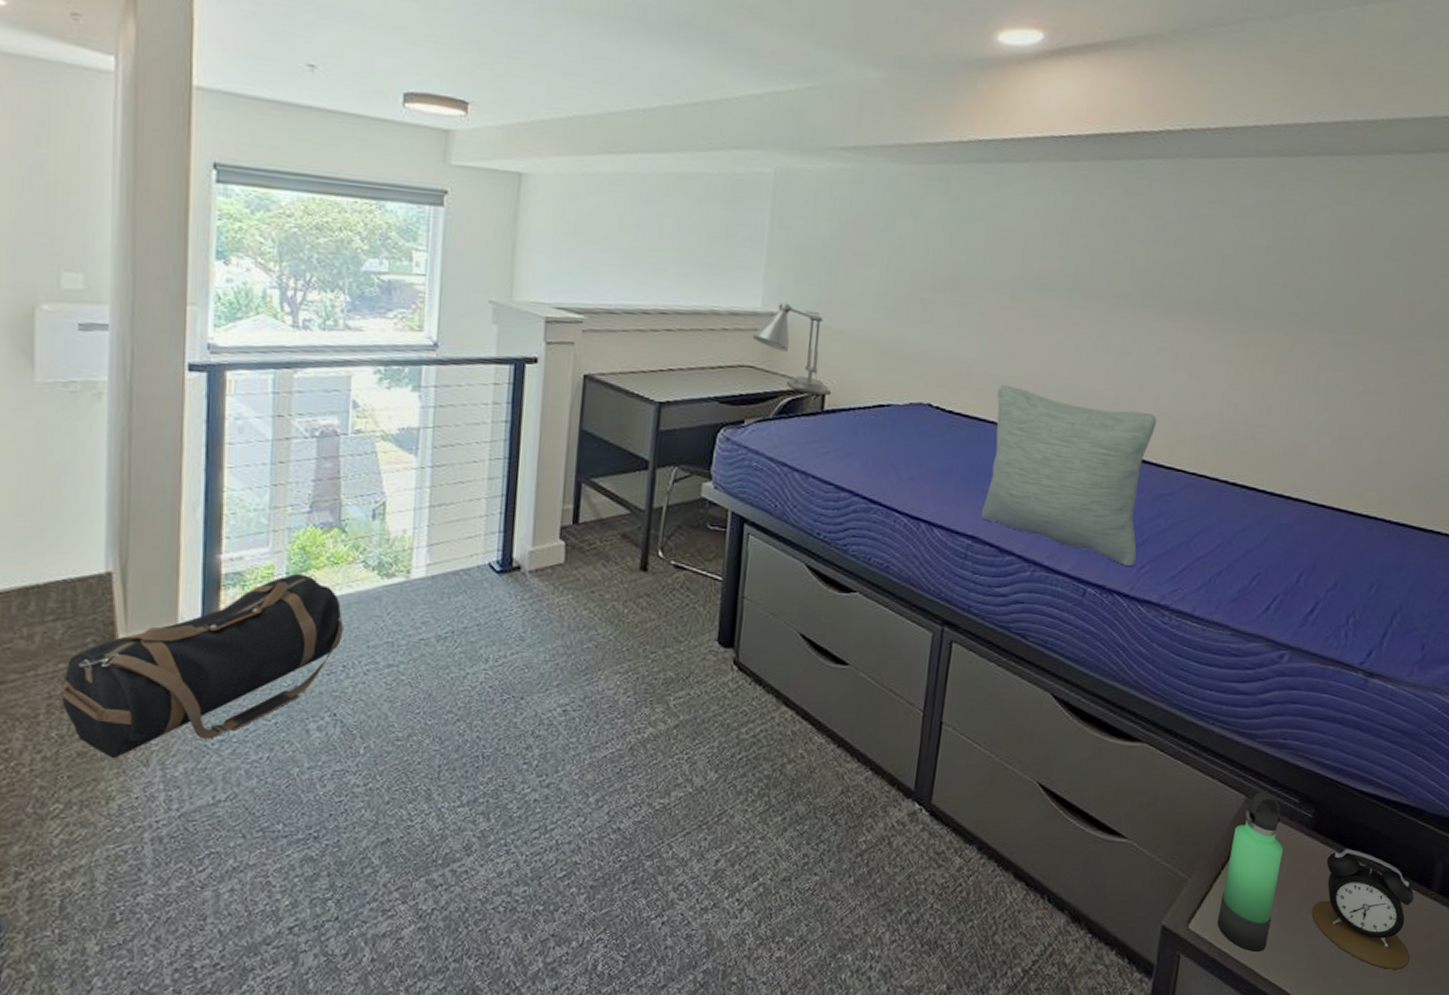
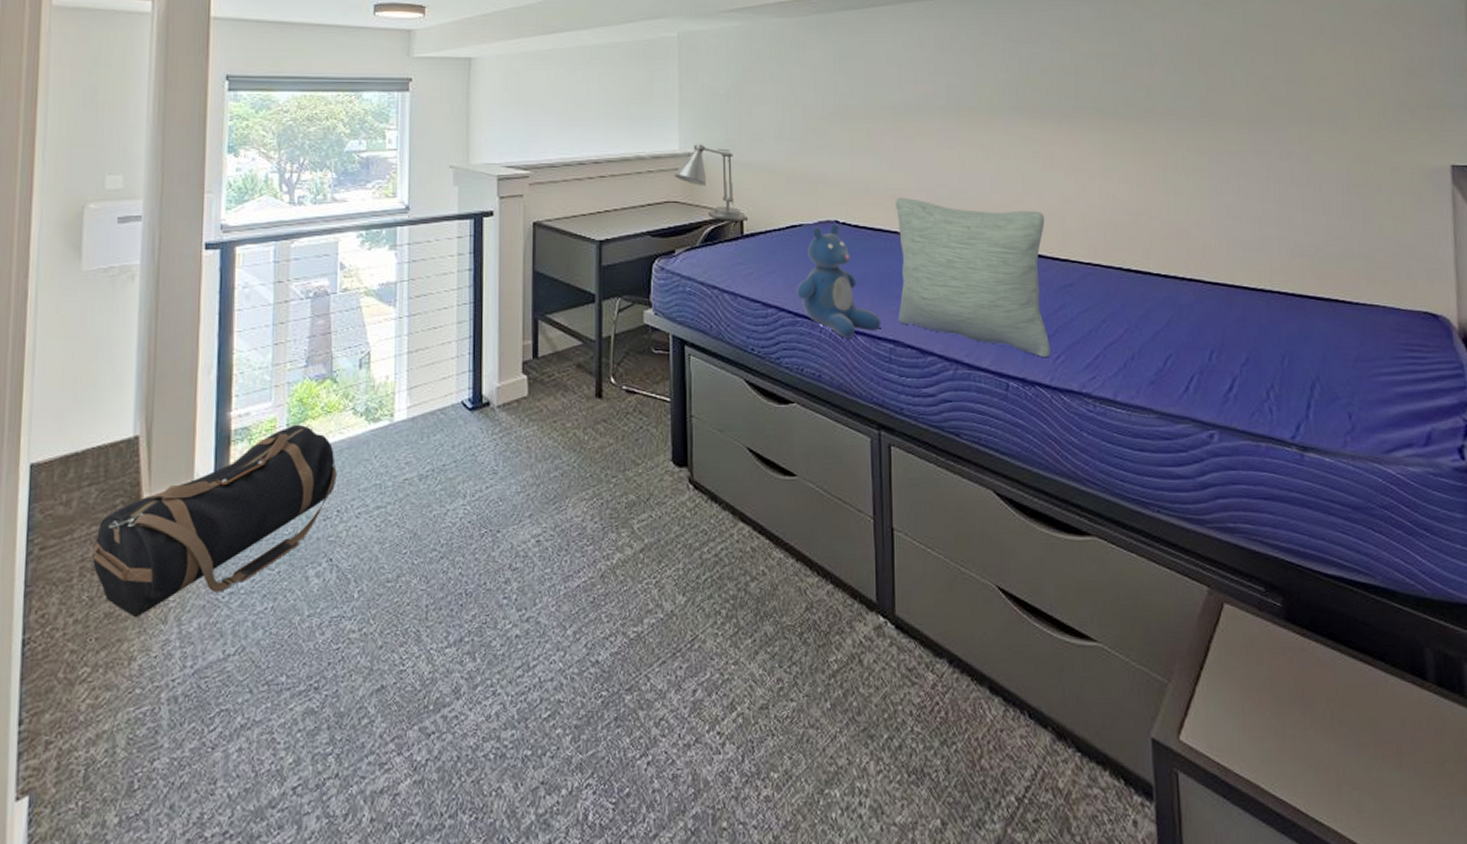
stuffed animal: none [874,407,962,530] -> present [796,224,881,338]
thermos bottle: present [1217,791,1284,952] -> none [1205,581,1266,764]
alarm clock: present [1311,849,1415,969] -> none [1305,639,1425,778]

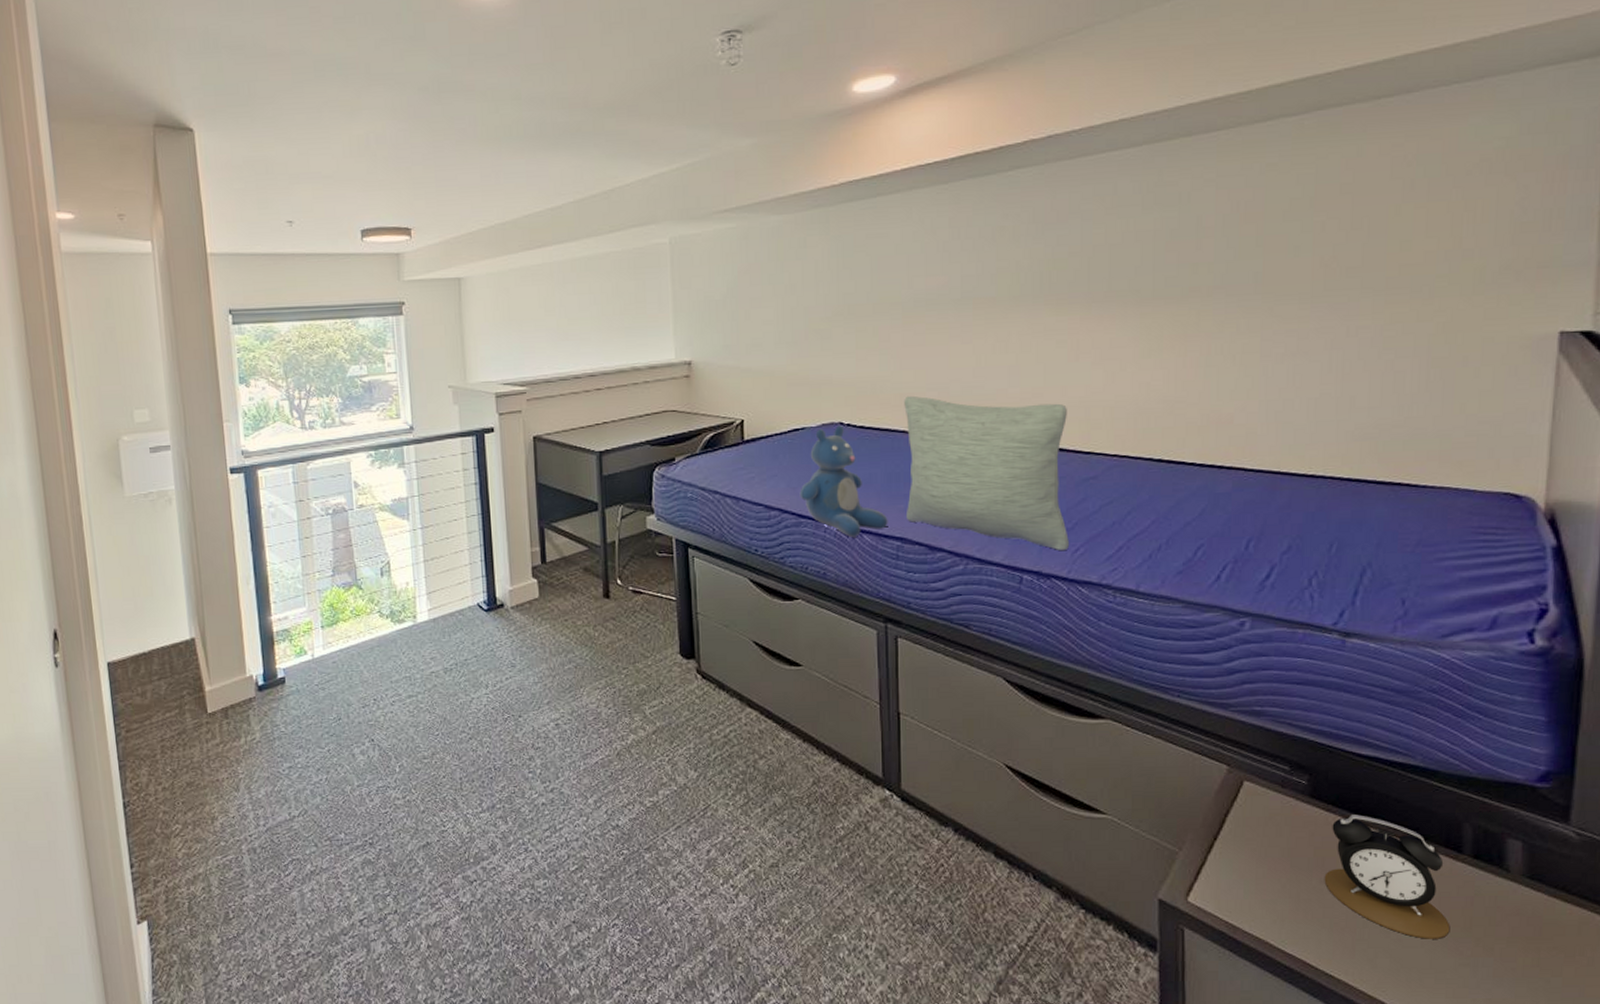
duffel bag: present [92,424,337,617] -> none [169,625,371,785]
desk lamp: present [674,144,747,221] -> none [671,352,748,428]
alarm clock: none [1305,639,1425,778] -> present [1324,815,1450,939]

